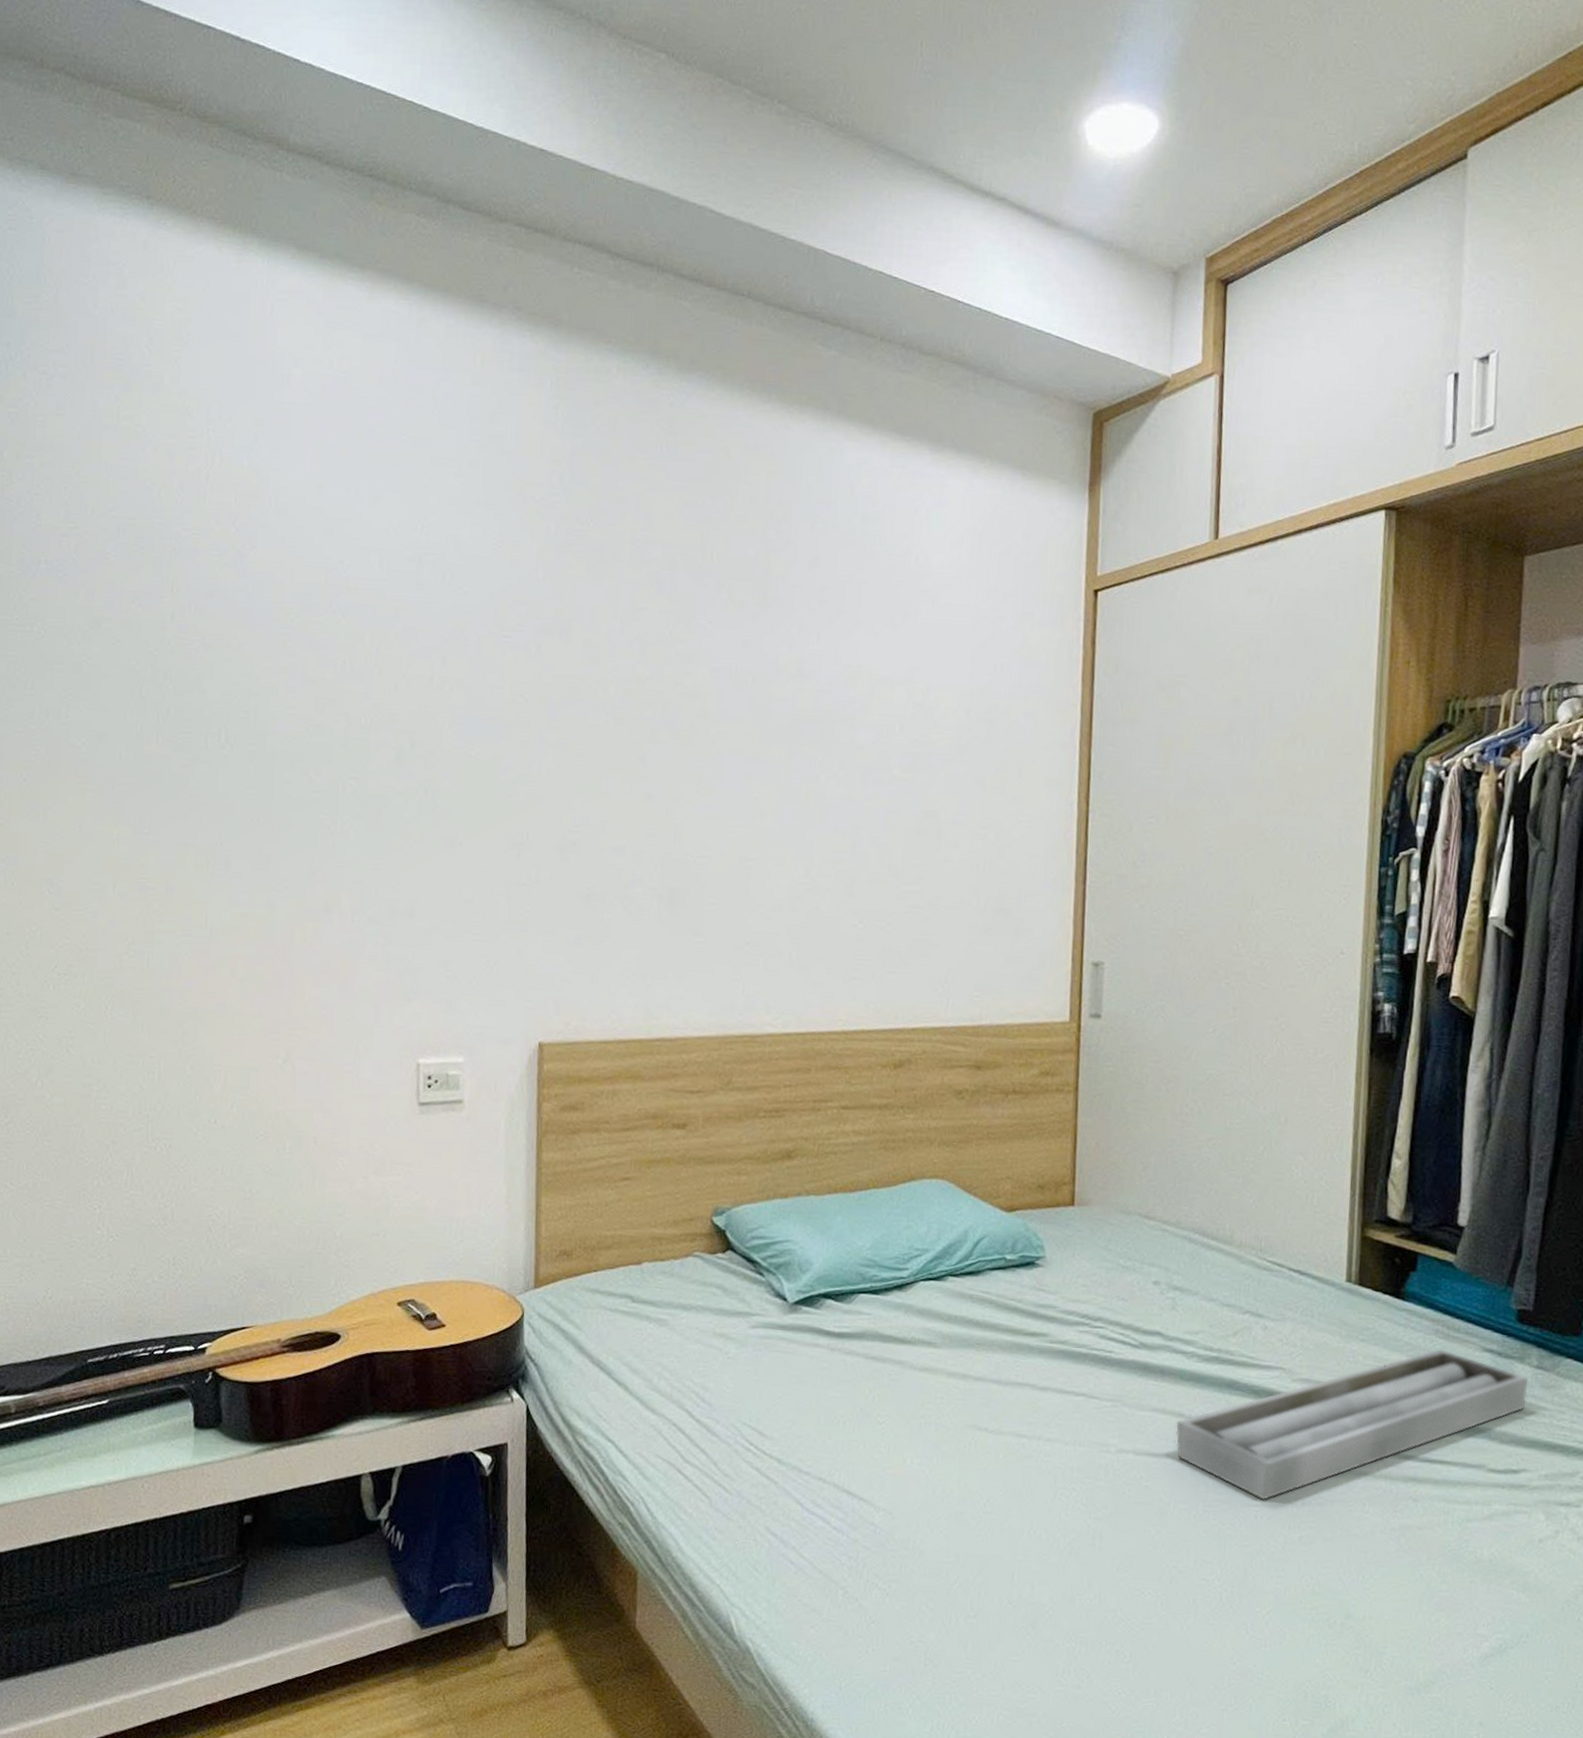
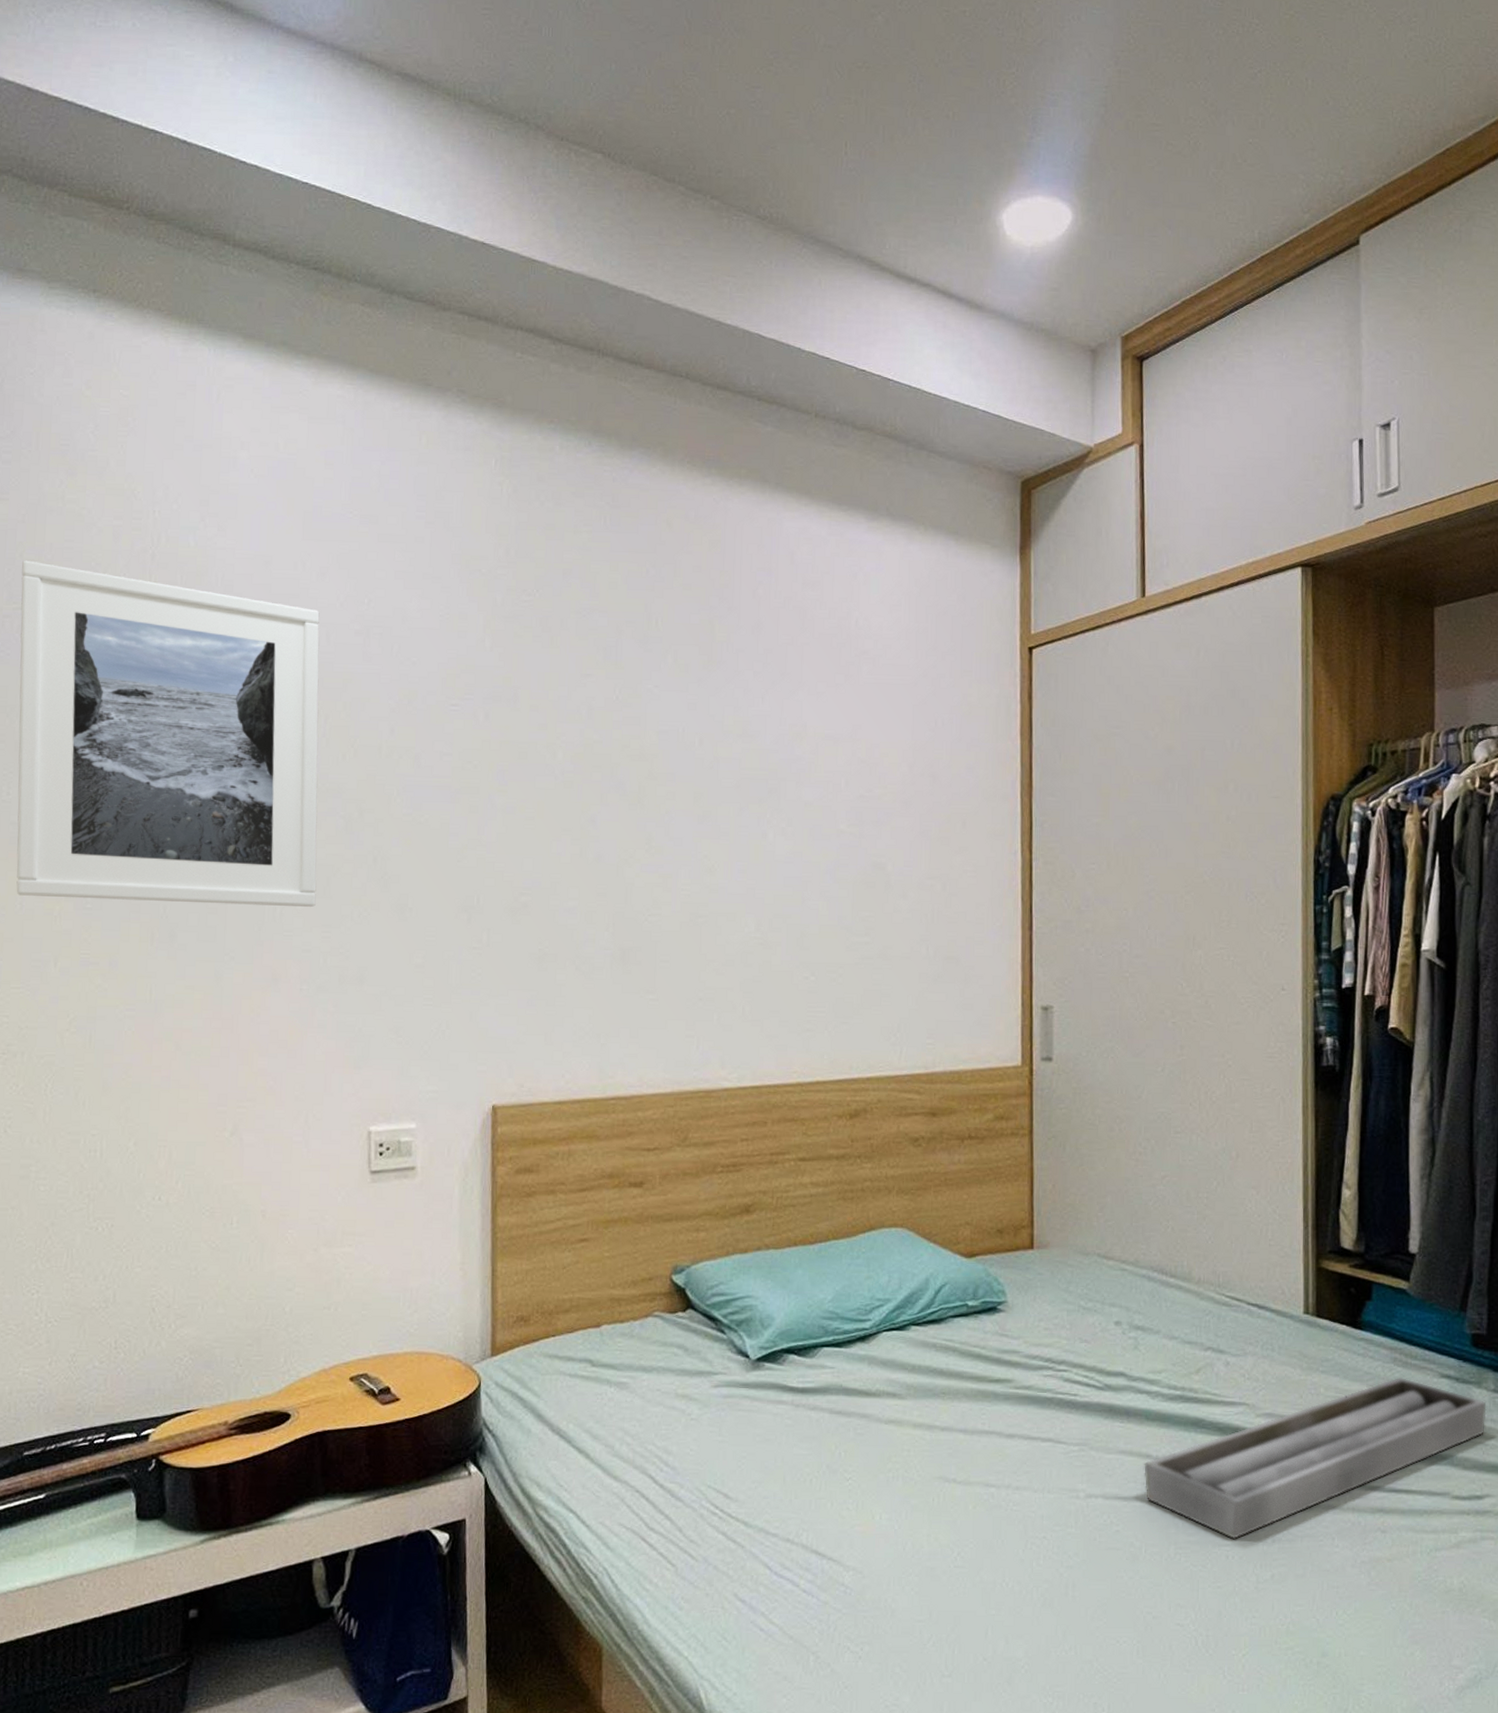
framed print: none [75,478,373,838] -> present [16,560,320,907]

